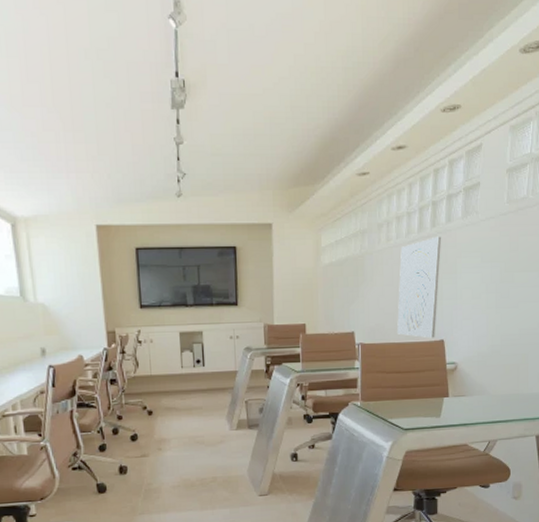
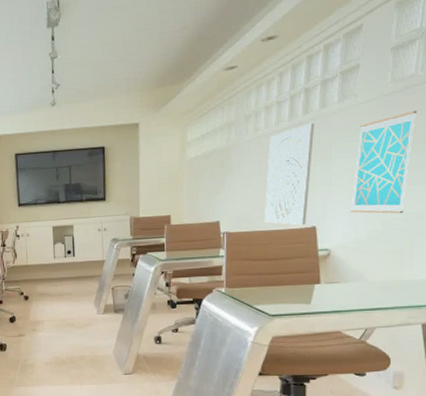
wall art: none [474,231,529,330] -> present [351,110,417,214]

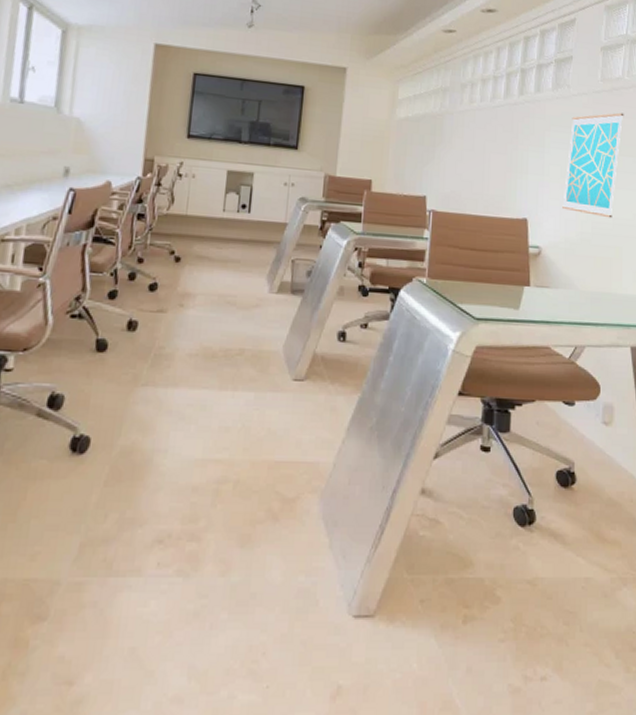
wall art: present [265,123,315,226] -> none [475,105,530,216]

